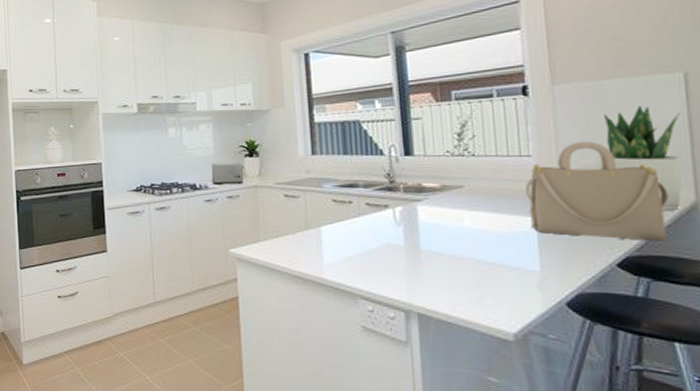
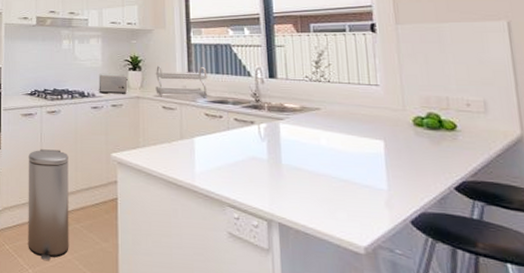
pedal bin: none [138,249,188,366] -> present [28,149,69,260]
dish rack: none [274,147,335,184] -> present [155,66,208,98]
handbag: present [524,141,670,241] -> none [373,76,499,169]
planter: present [596,106,682,210] -> none [435,47,509,142]

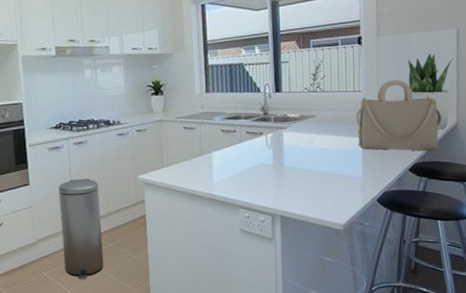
toaster: present [98,73,128,94] -> none [122,99,151,120]
dish rack: present [155,66,208,98] -> none [176,86,224,118]
handbag: none [373,76,499,169] -> present [356,80,442,152]
planter: none [435,47,509,142] -> present [401,53,454,129]

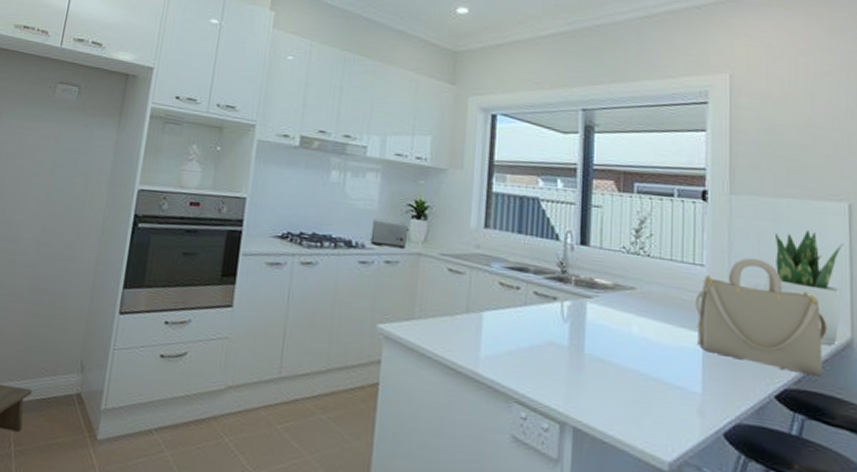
pedal bin: present [58,178,104,279] -> none [254,311,322,461]
toaster: none [122,99,151,120] -> present [370,218,409,249]

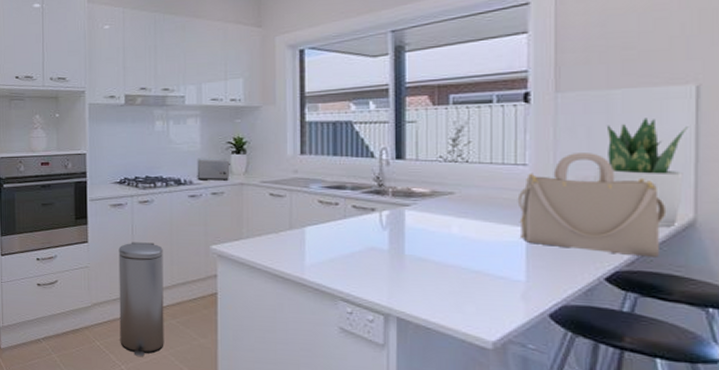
pedal bin: none [254,311,322,461] -> present [118,242,164,356]

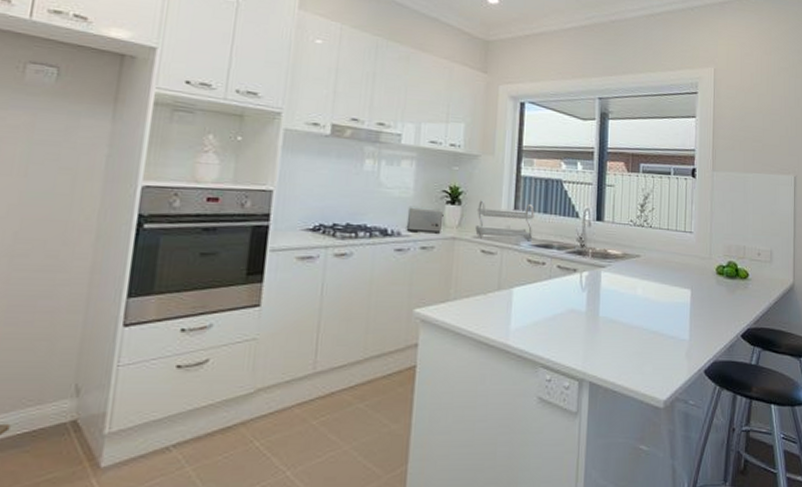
pedal bin: present [118,242,164,356] -> none [288,305,358,455]
dish rack: none [262,147,323,184] -> present [475,200,535,242]
handbag: present [517,153,667,257] -> none [685,224,778,316]
planter: present [594,118,690,226] -> none [736,198,791,289]

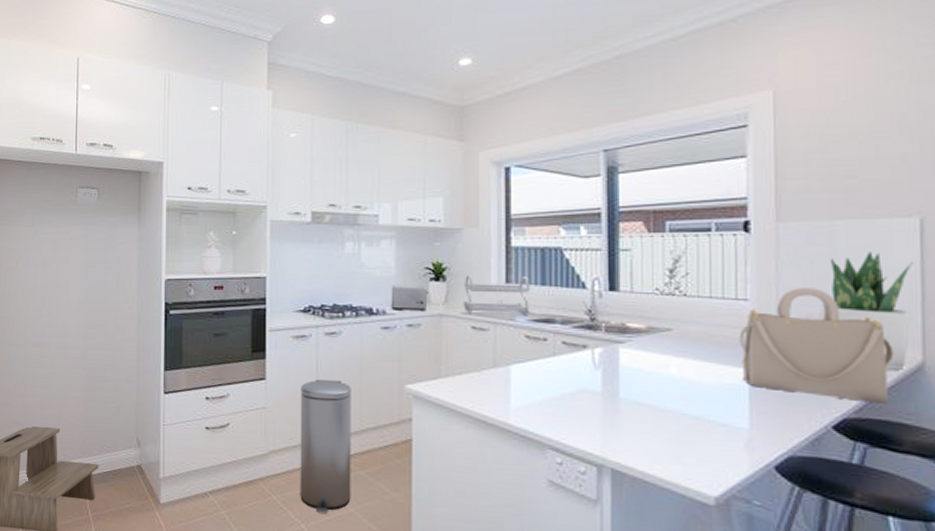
pedal bin: none [288,305,358,455] -> present [300,379,351,513]
handbag: none [685,224,778,316] -> present [739,288,895,404]
planter: none [736,198,791,289] -> present [819,251,915,370]

